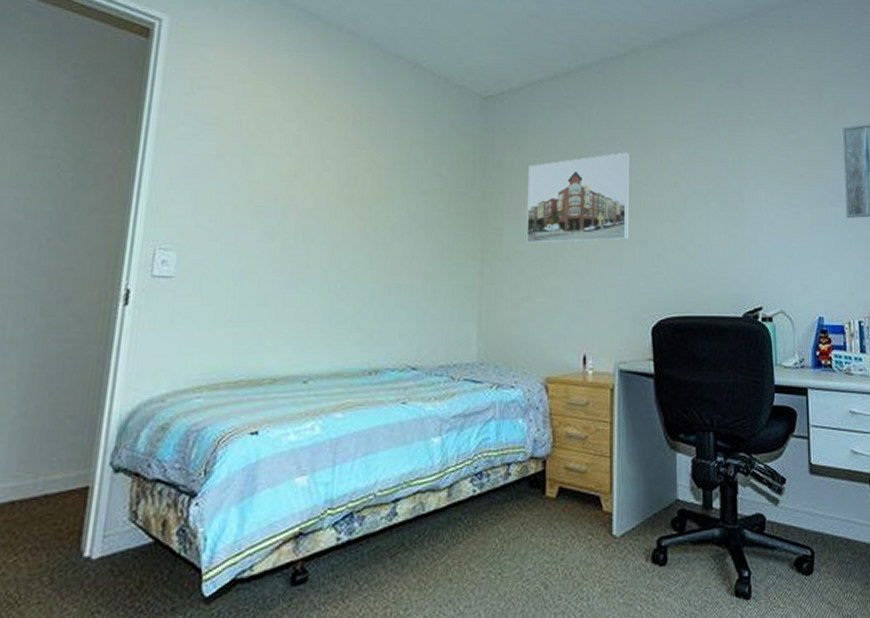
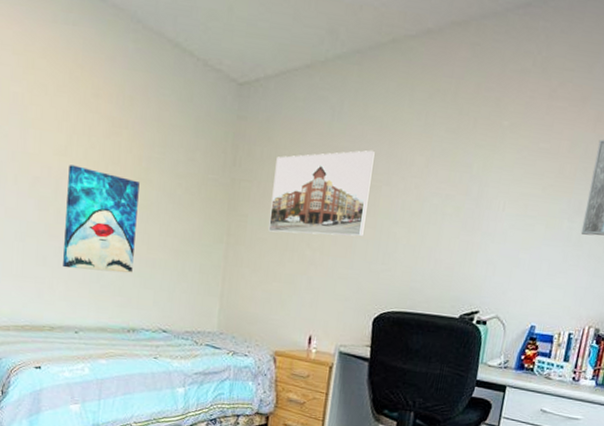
wall art: none [289,190,380,306] -> present [63,165,140,273]

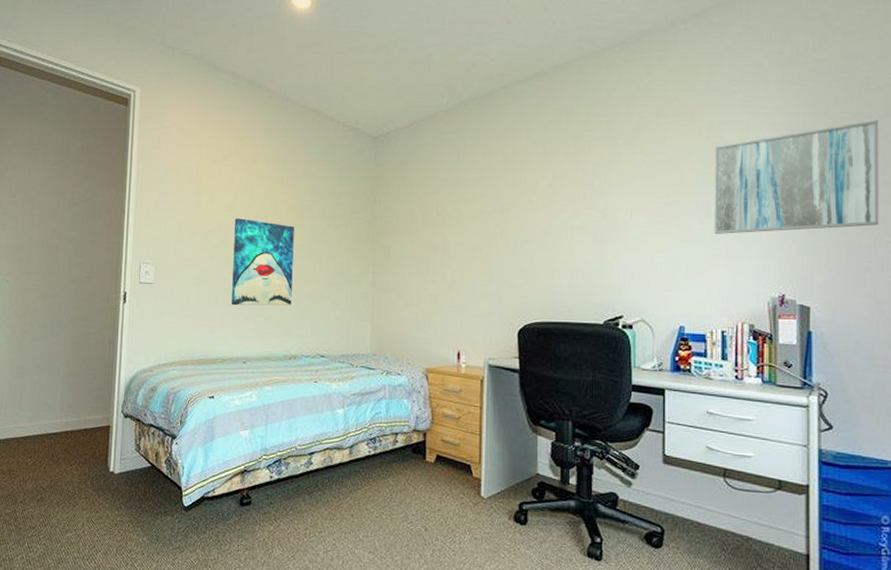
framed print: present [268,150,375,237] -> none [410,179,500,259]

